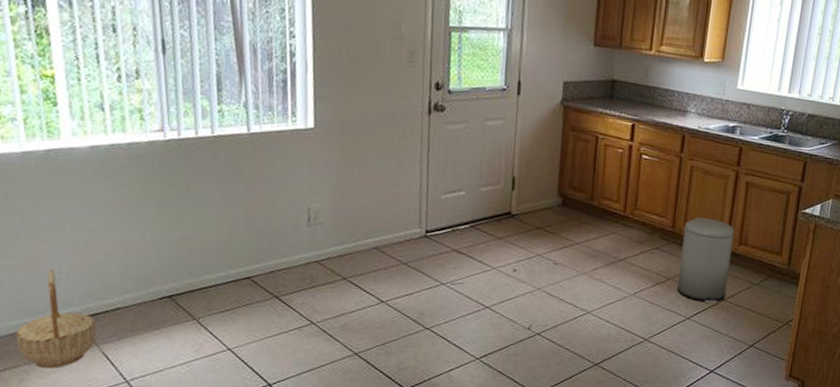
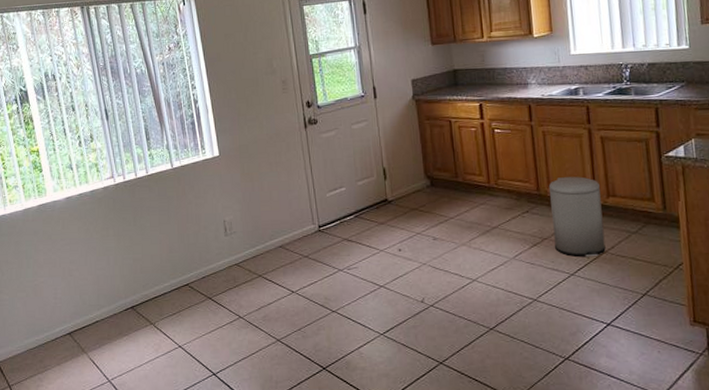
basket: present [16,268,97,369] -> none [31,295,84,375]

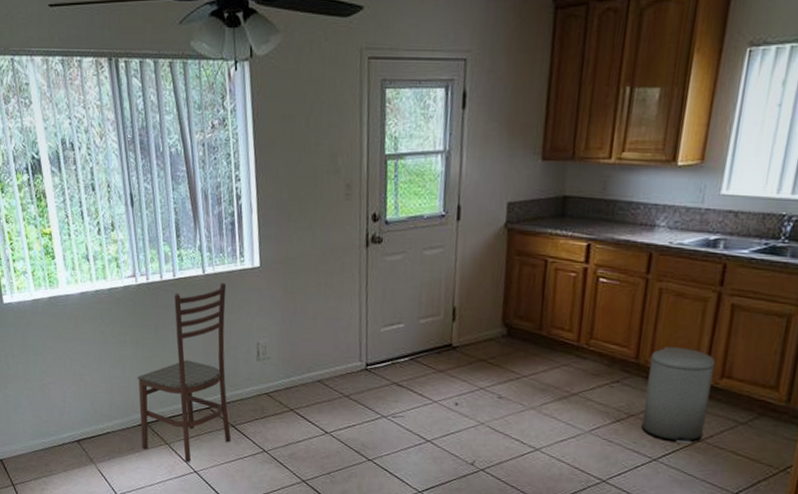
dining chair: none [120,172,210,338] -> present [137,282,232,462]

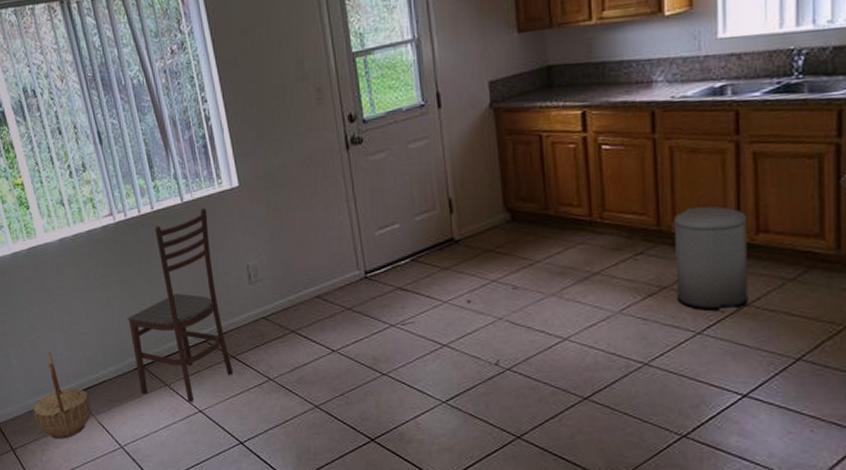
basket: none [37,398,93,481] -> present [33,351,91,439]

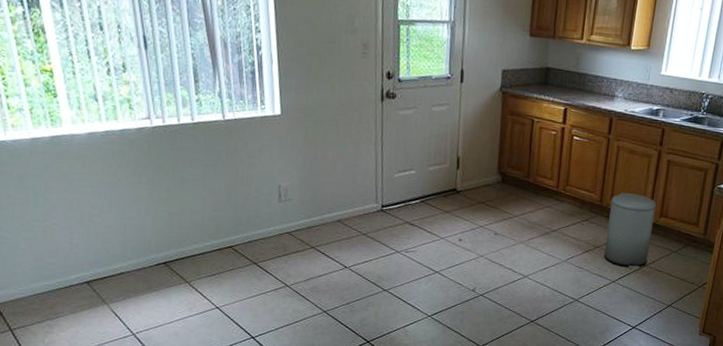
basket: present [33,351,91,439] -> none [39,239,105,323]
dining chair: present [127,207,234,401] -> none [153,127,254,298]

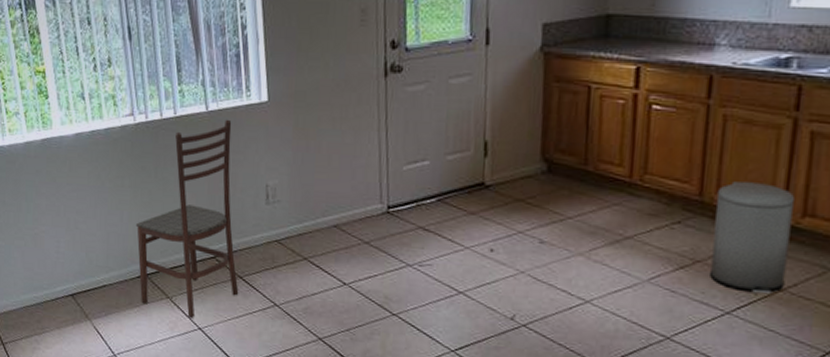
dining chair: none [153,127,254,298] -> present [135,119,239,318]

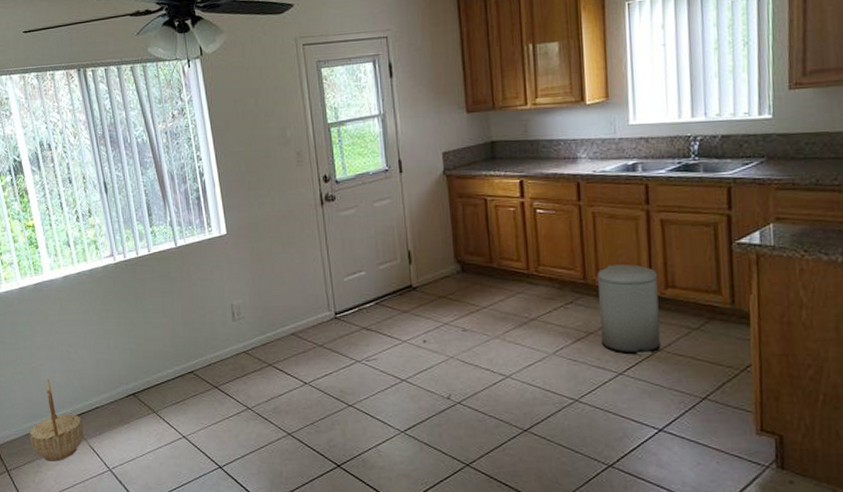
basket: none [28,248,88,340] -> present [29,379,84,461]
dining chair: present [135,119,239,318] -> none [121,252,216,427]

